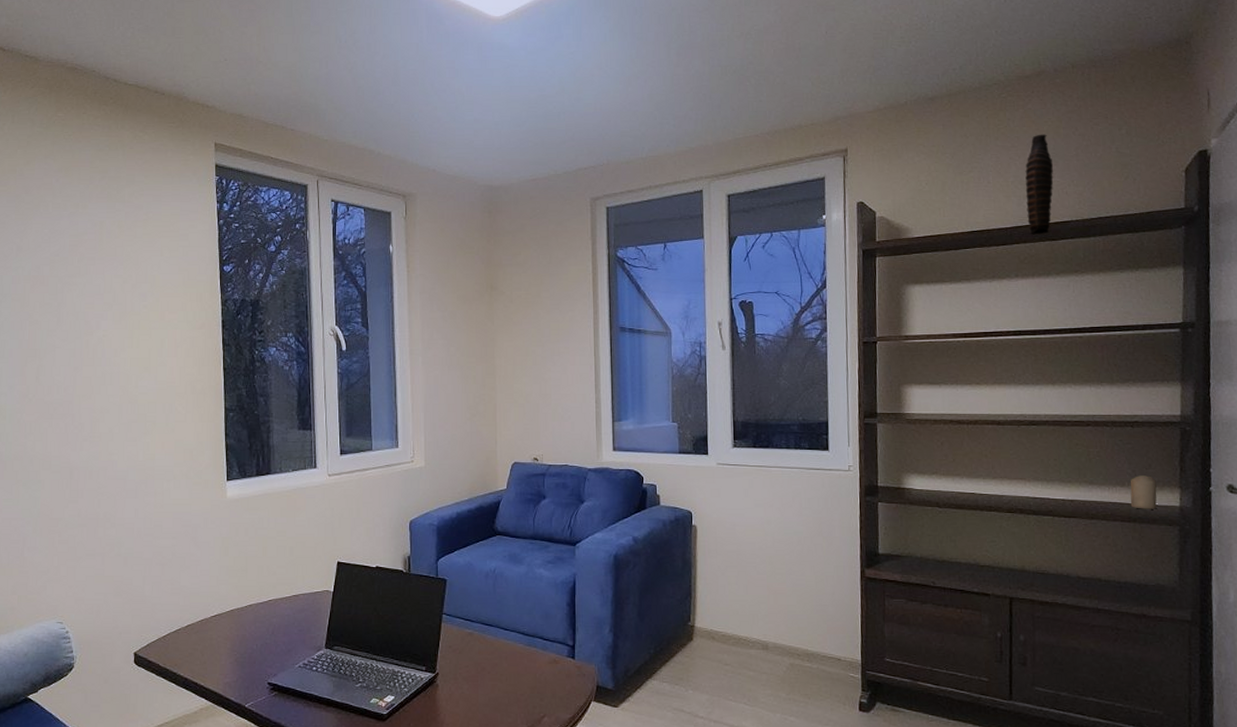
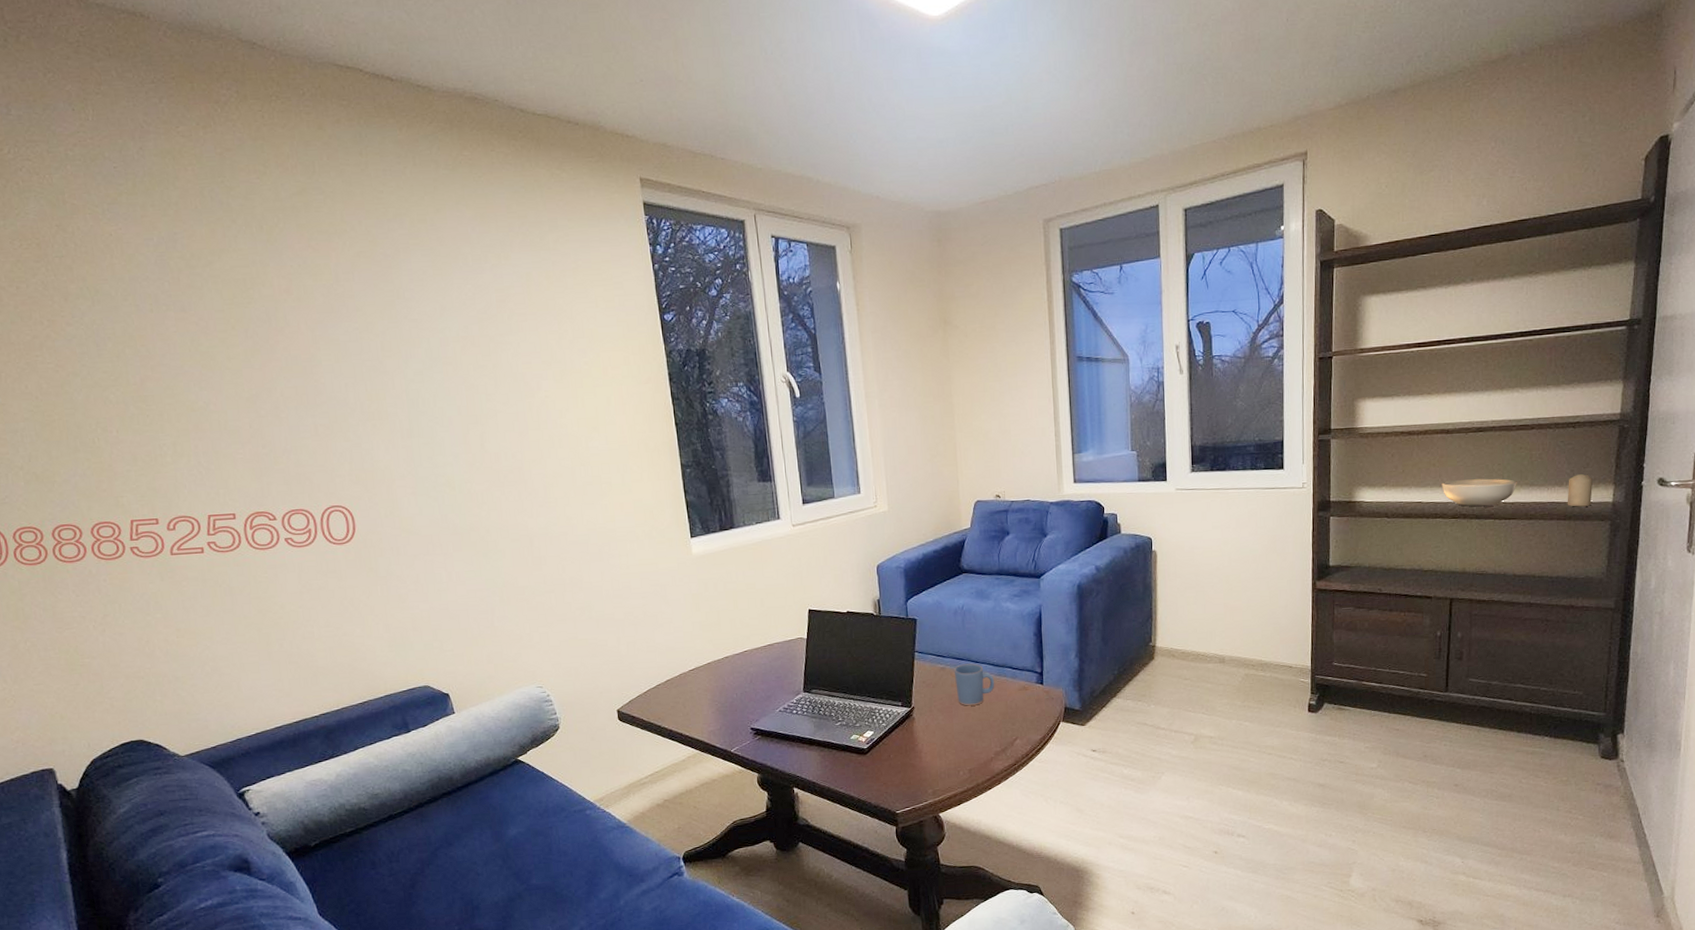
mug: none [482,631,524,676] -> present [953,663,995,706]
bowl: none [995,472,1076,502] -> present [1441,478,1517,507]
decorative vase: present [1025,134,1054,235] -> none [1485,125,1515,236]

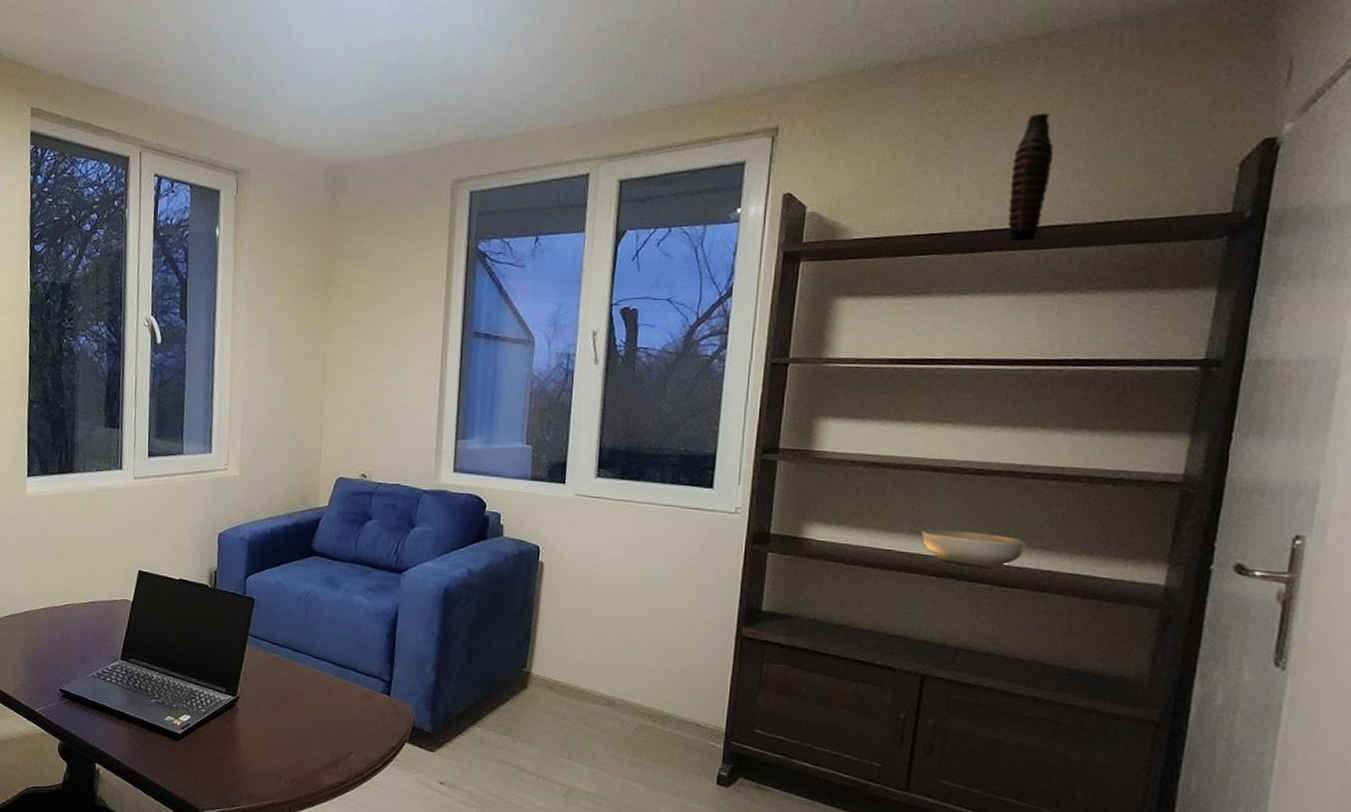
mug: present [953,663,995,706] -> none [289,657,335,707]
decorative vase: none [1485,125,1515,236] -> present [1008,113,1054,241]
candle: present [1567,473,1592,507] -> none [1097,543,1137,586]

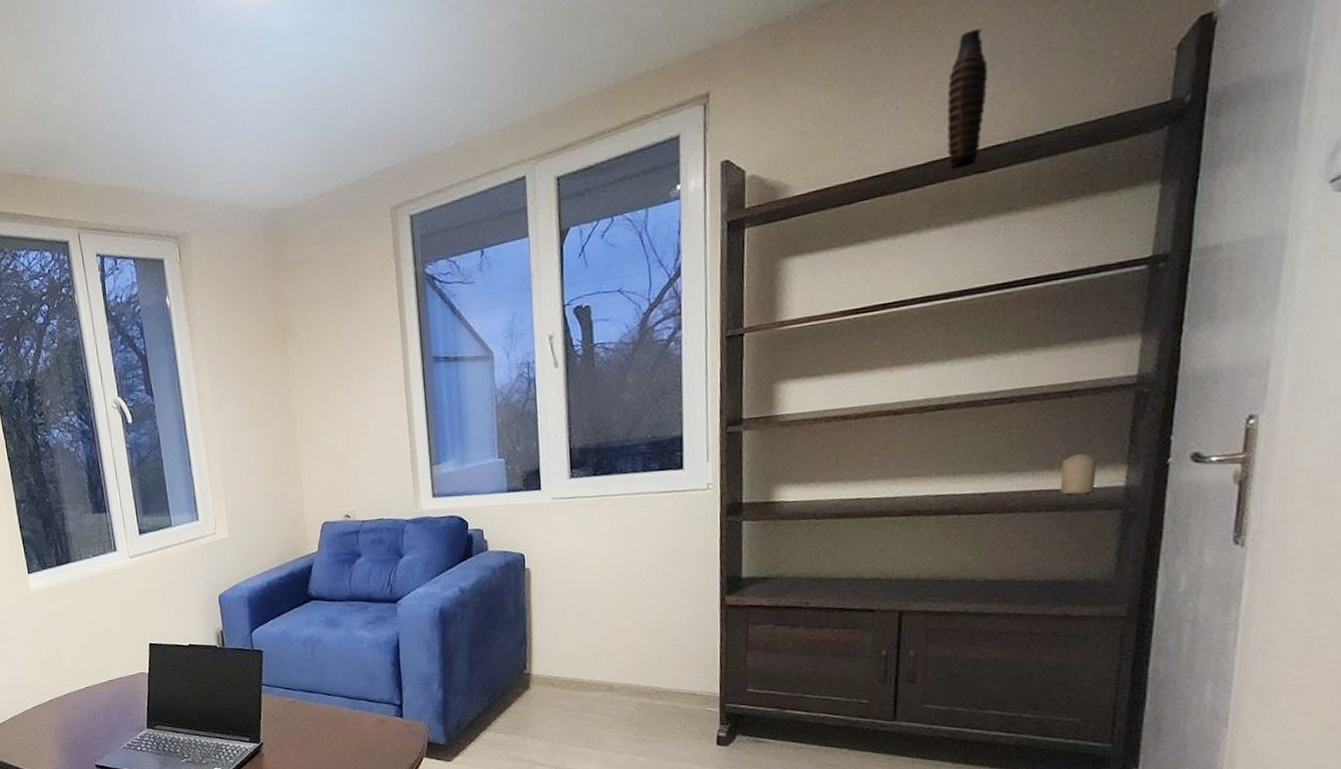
bowl: present [921,529,1028,568] -> none [887,465,990,502]
candle: none [1097,543,1137,586] -> present [1060,453,1096,495]

